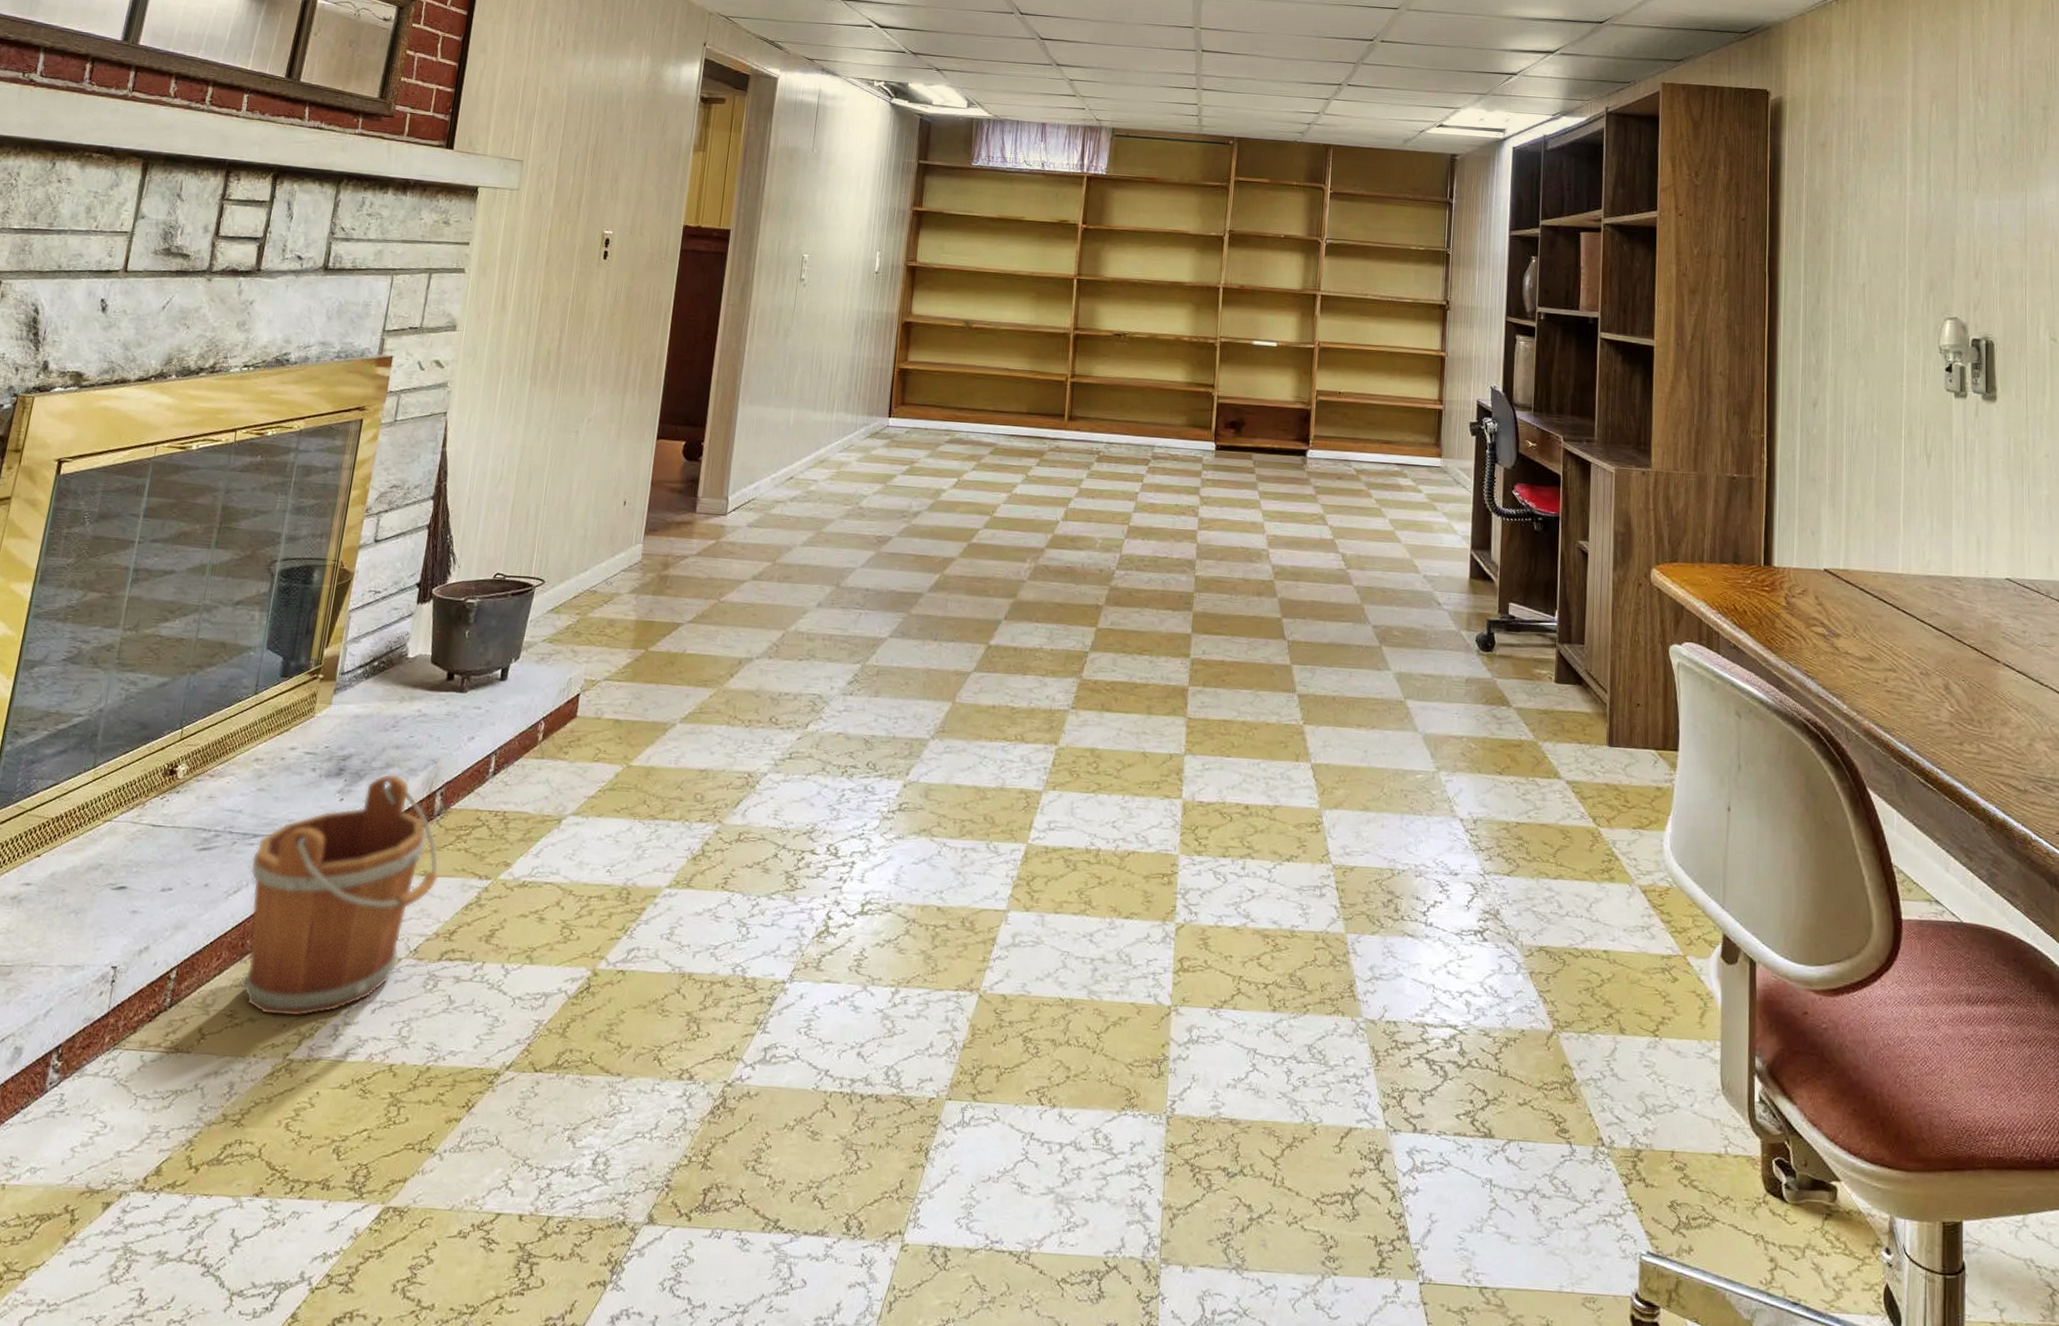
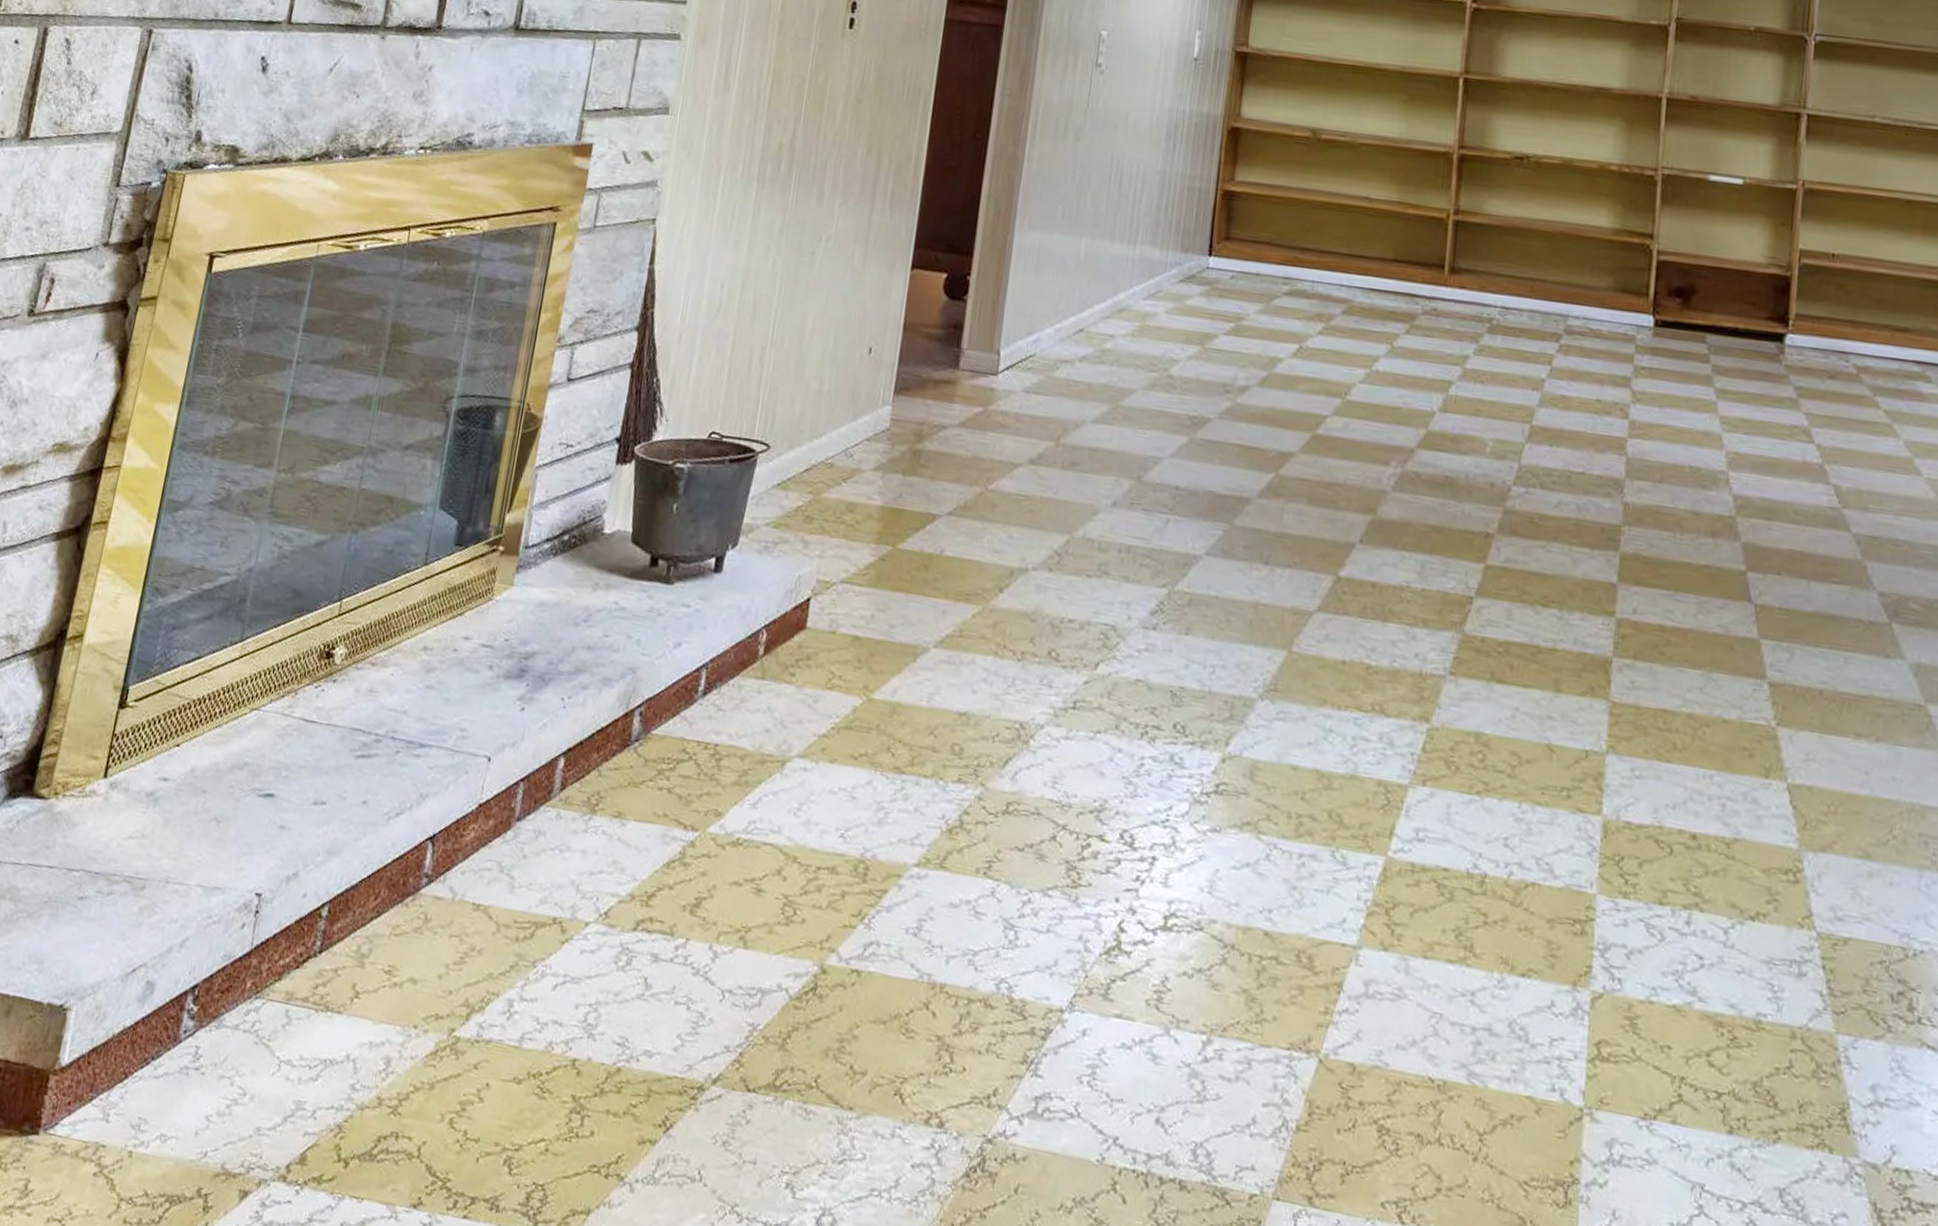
bucket: present [238,773,439,1018] -> none [399,681,637,985]

